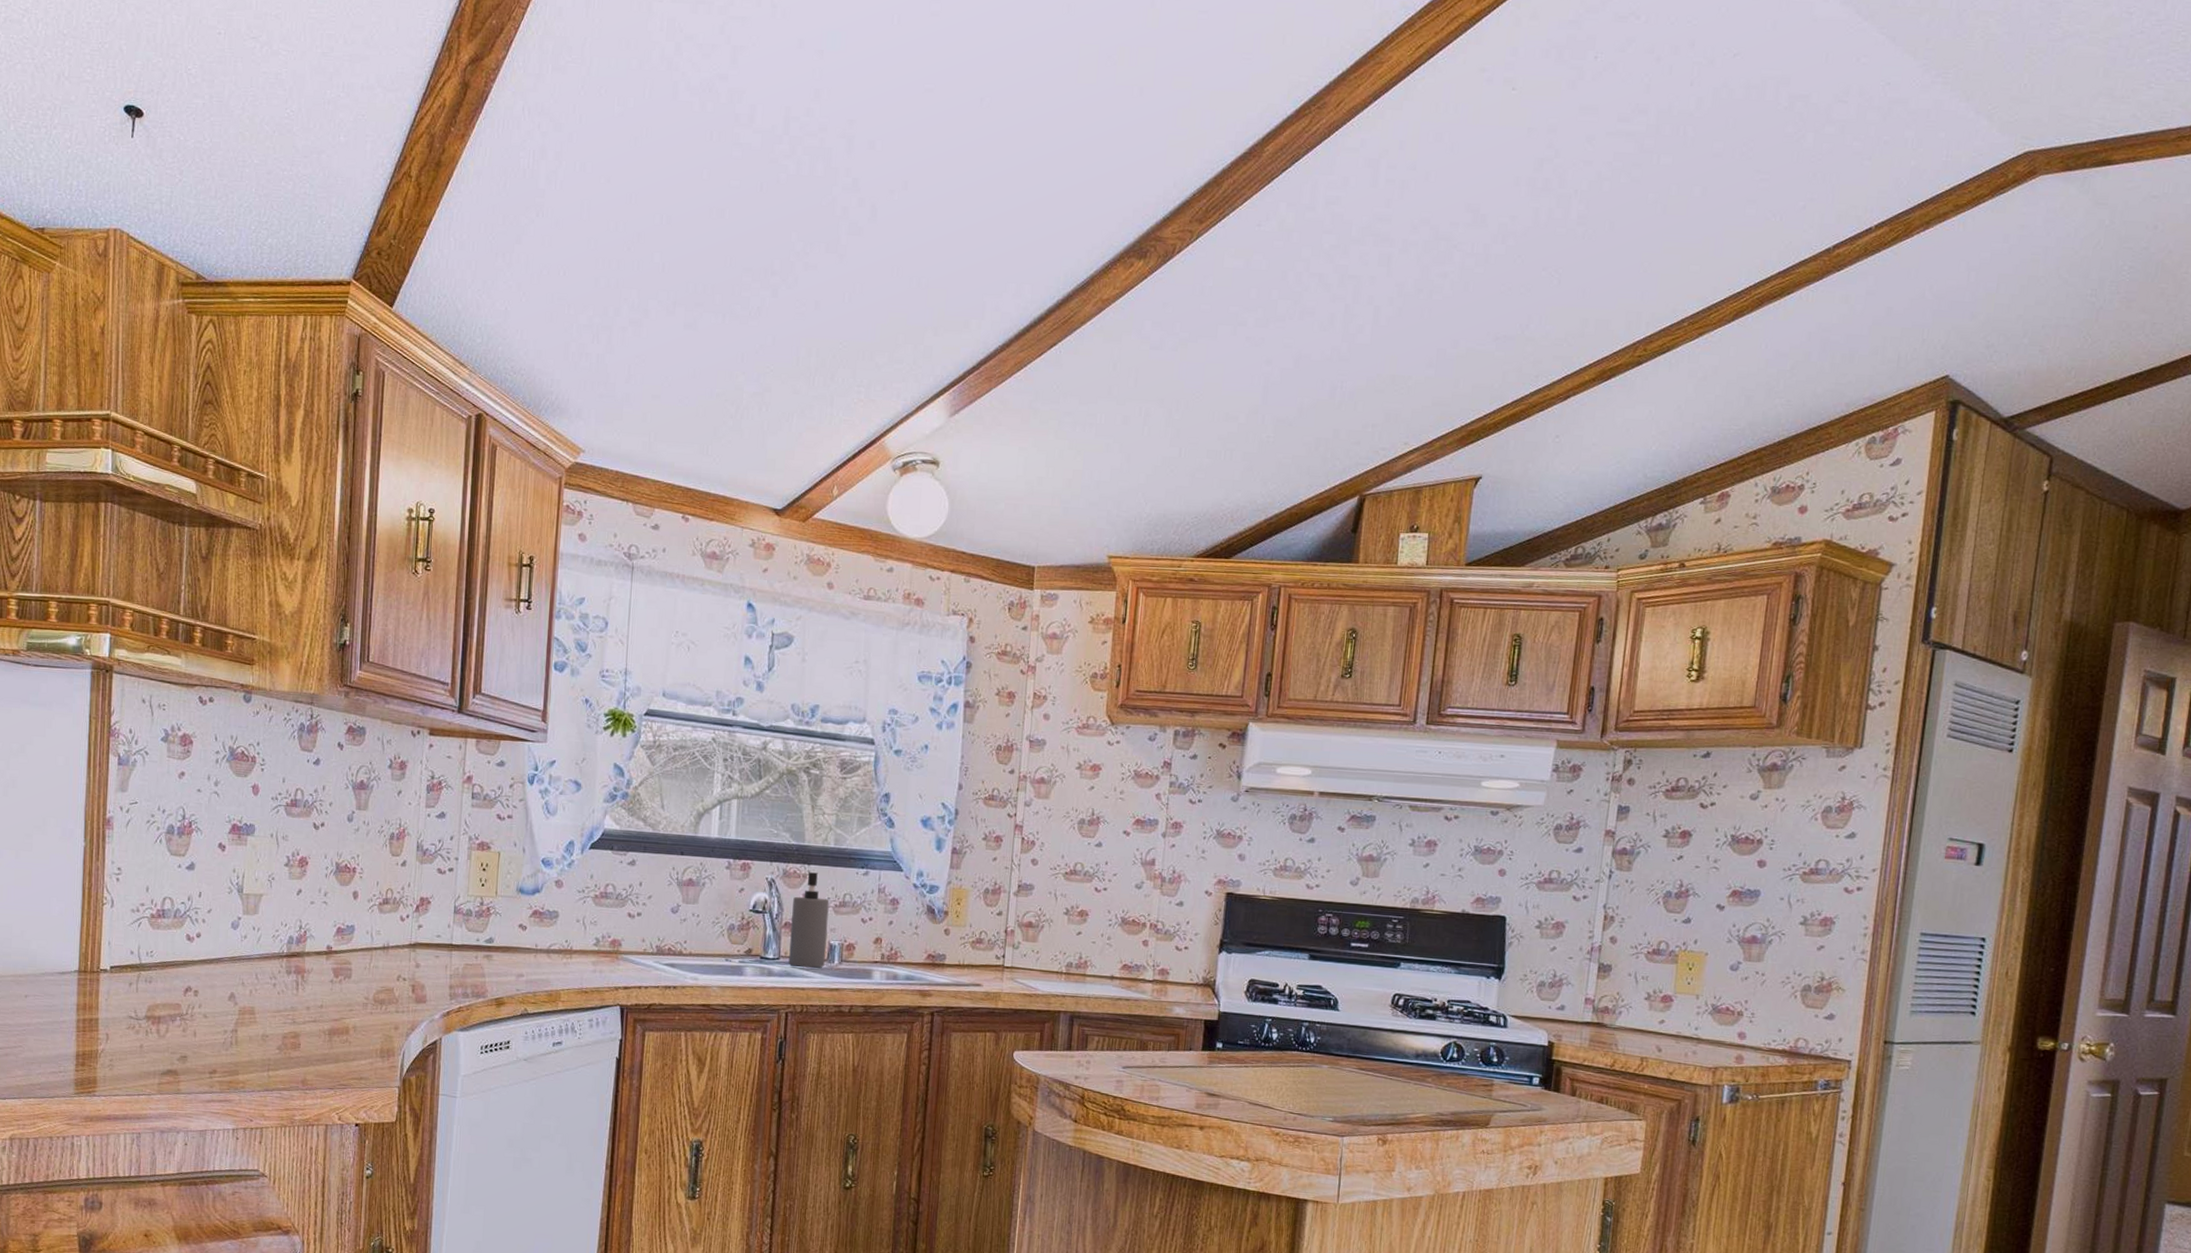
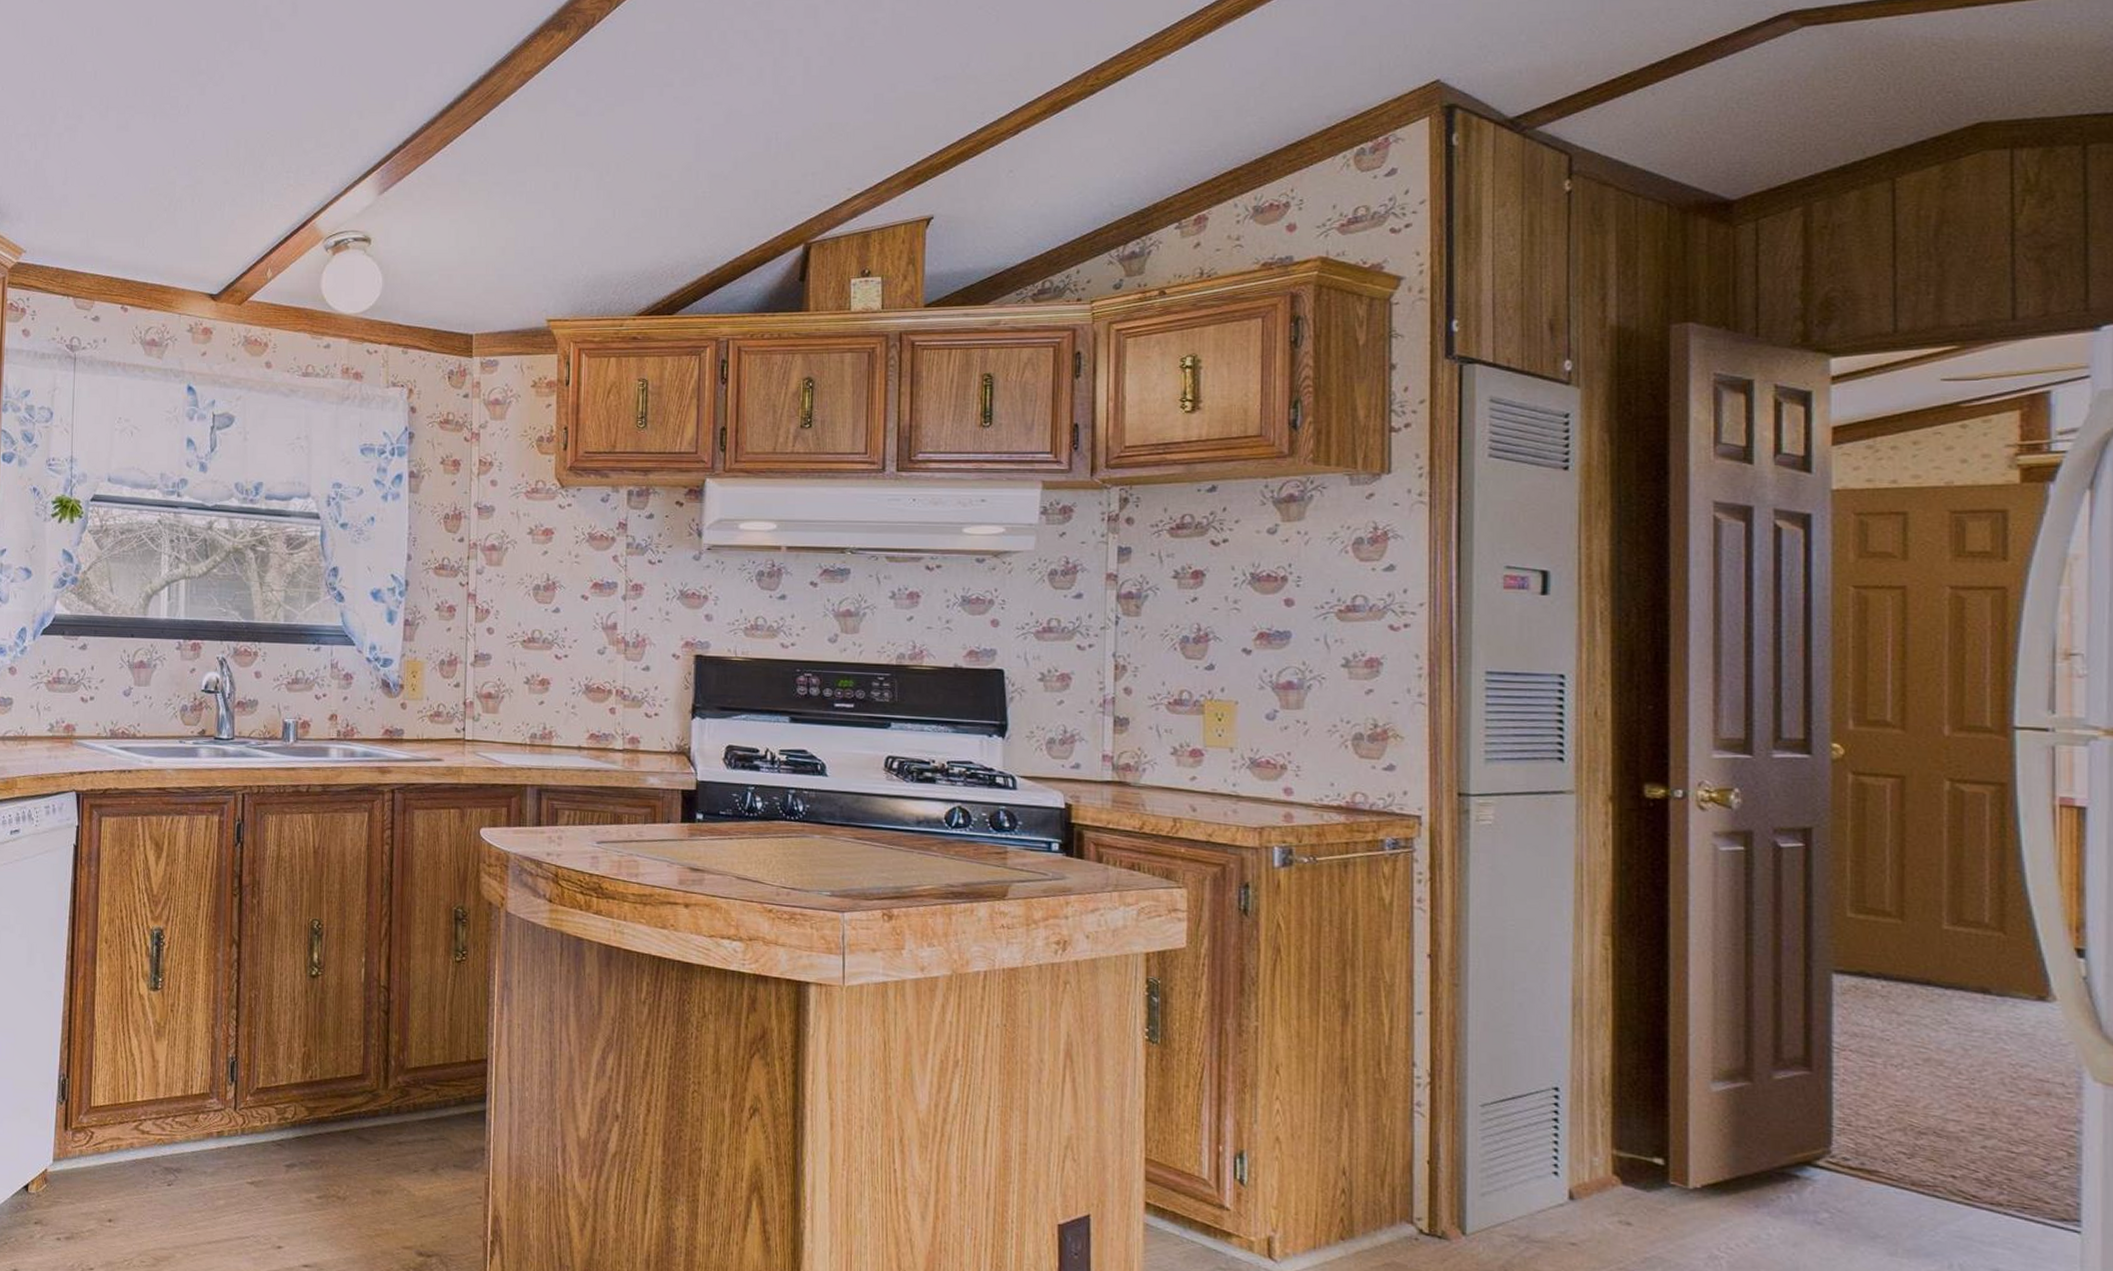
soap dispenser: present [788,872,829,968] -> none [239,650,282,747]

